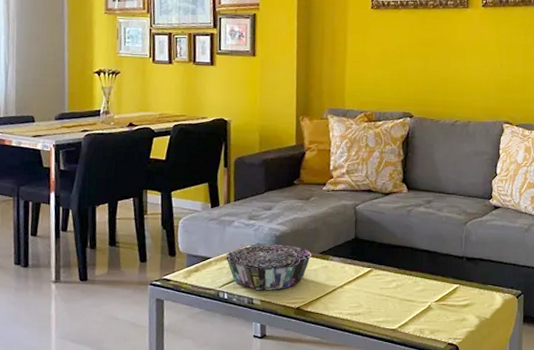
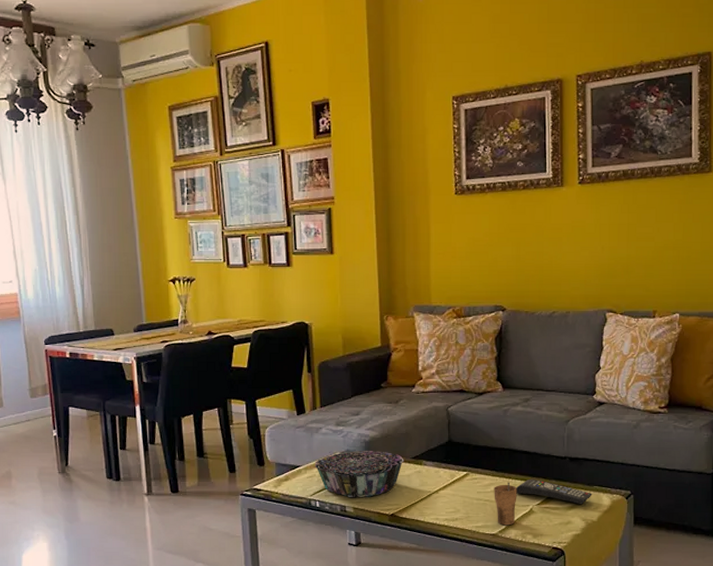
cup: none [395,279,417,321] -> present [494,482,517,526]
remote control: none [416,276,486,303] -> present [516,478,592,505]

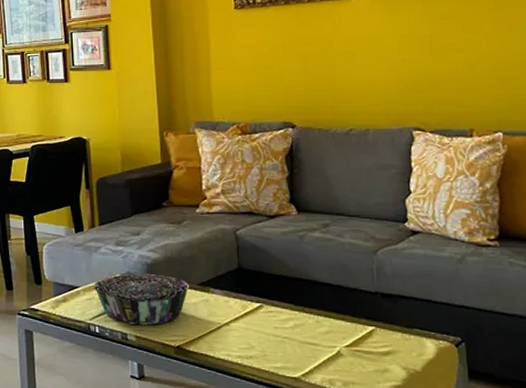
cup: present [494,482,517,526] -> none [293,317,321,369]
remote control: present [516,478,592,505] -> none [319,315,413,350]

